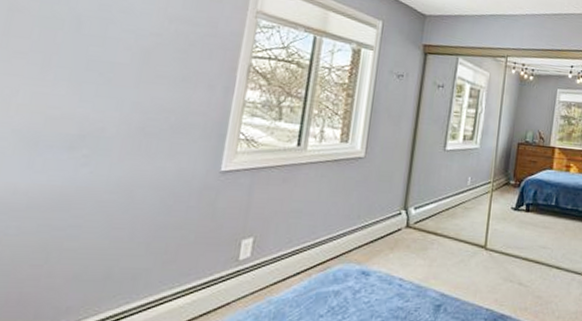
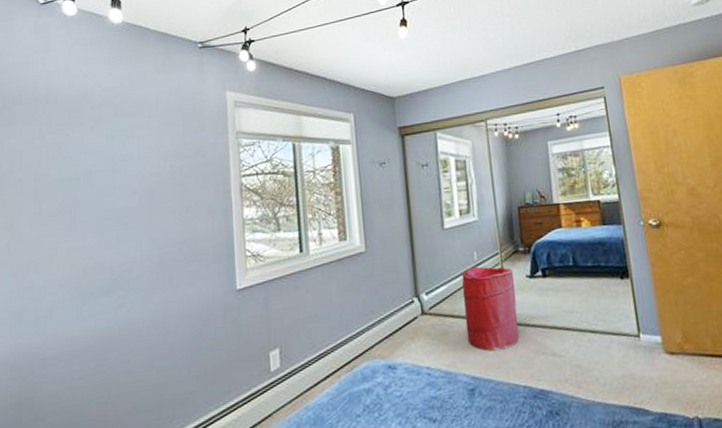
laundry hamper: none [444,190,501,272] -> present [461,266,519,351]

